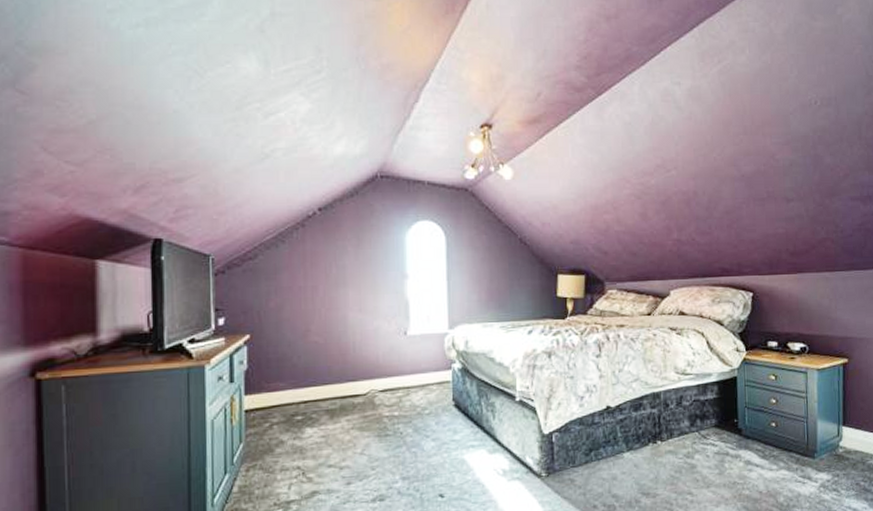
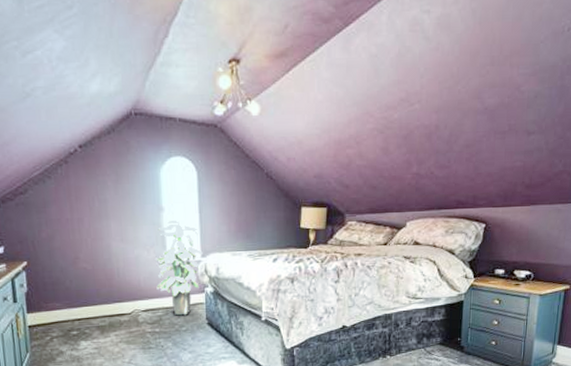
indoor plant: none [396,287,450,396] -> present [154,219,203,316]

